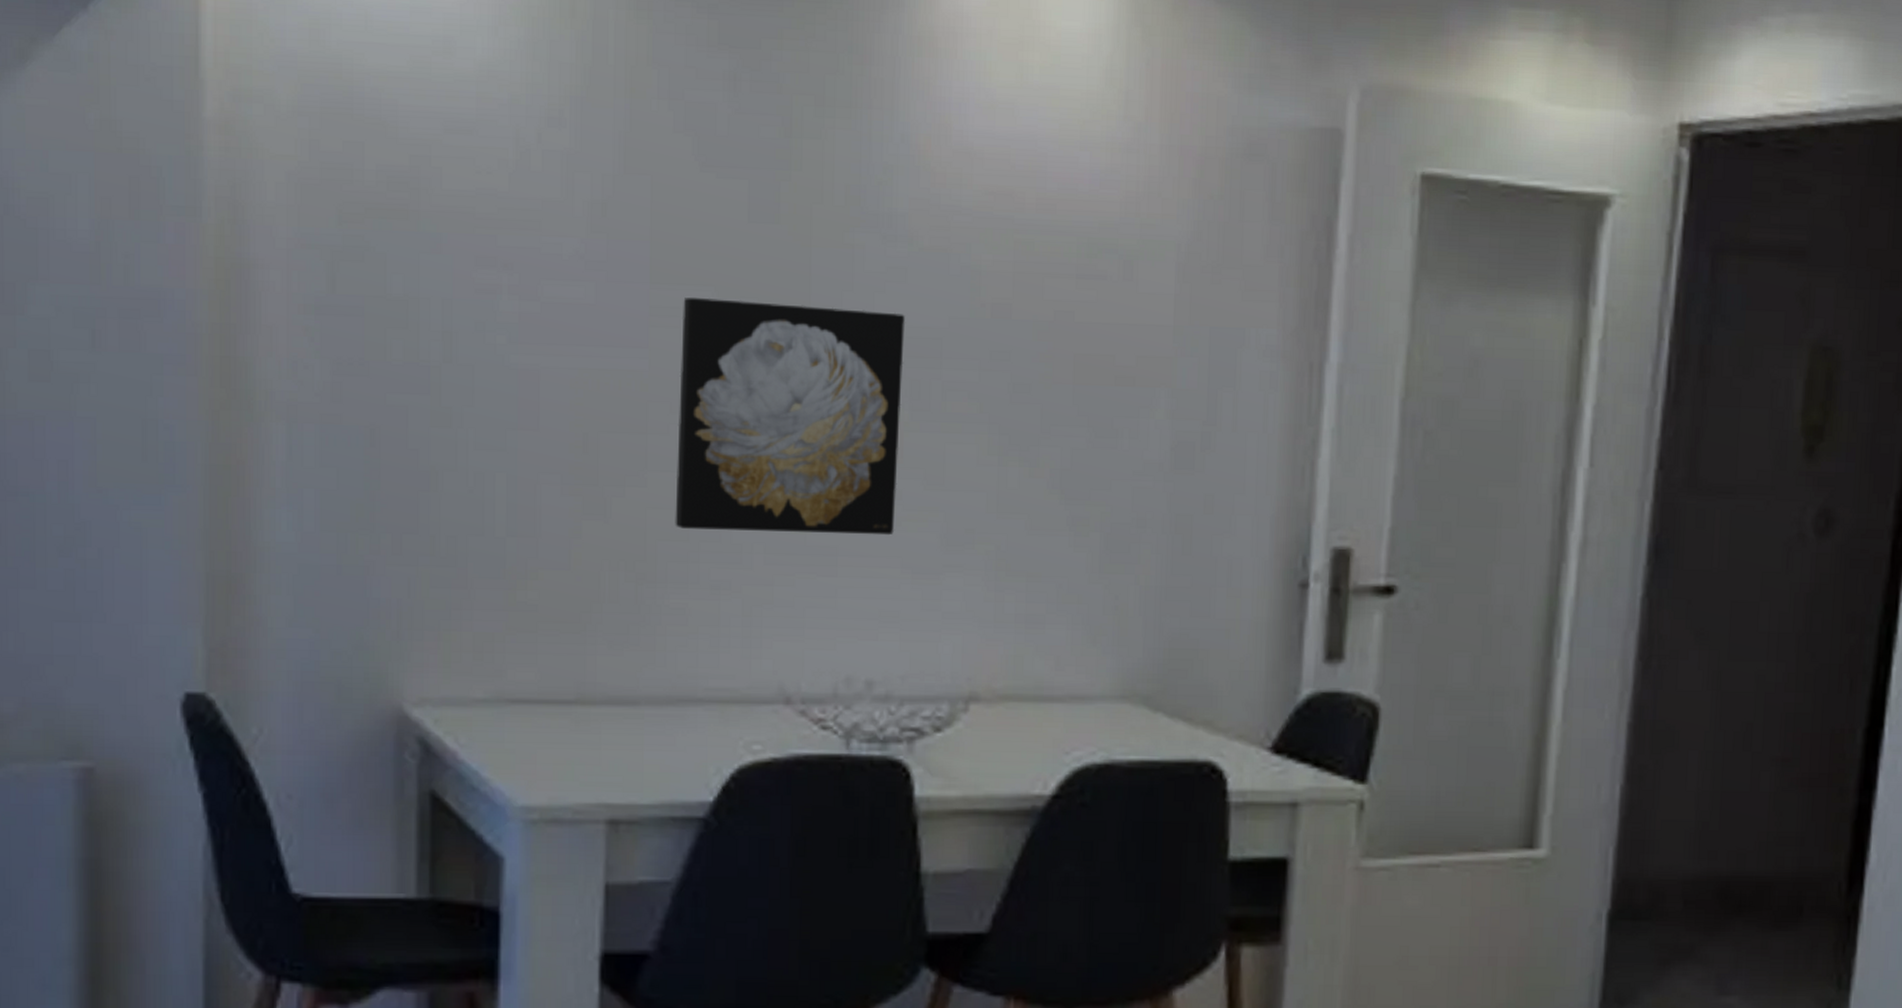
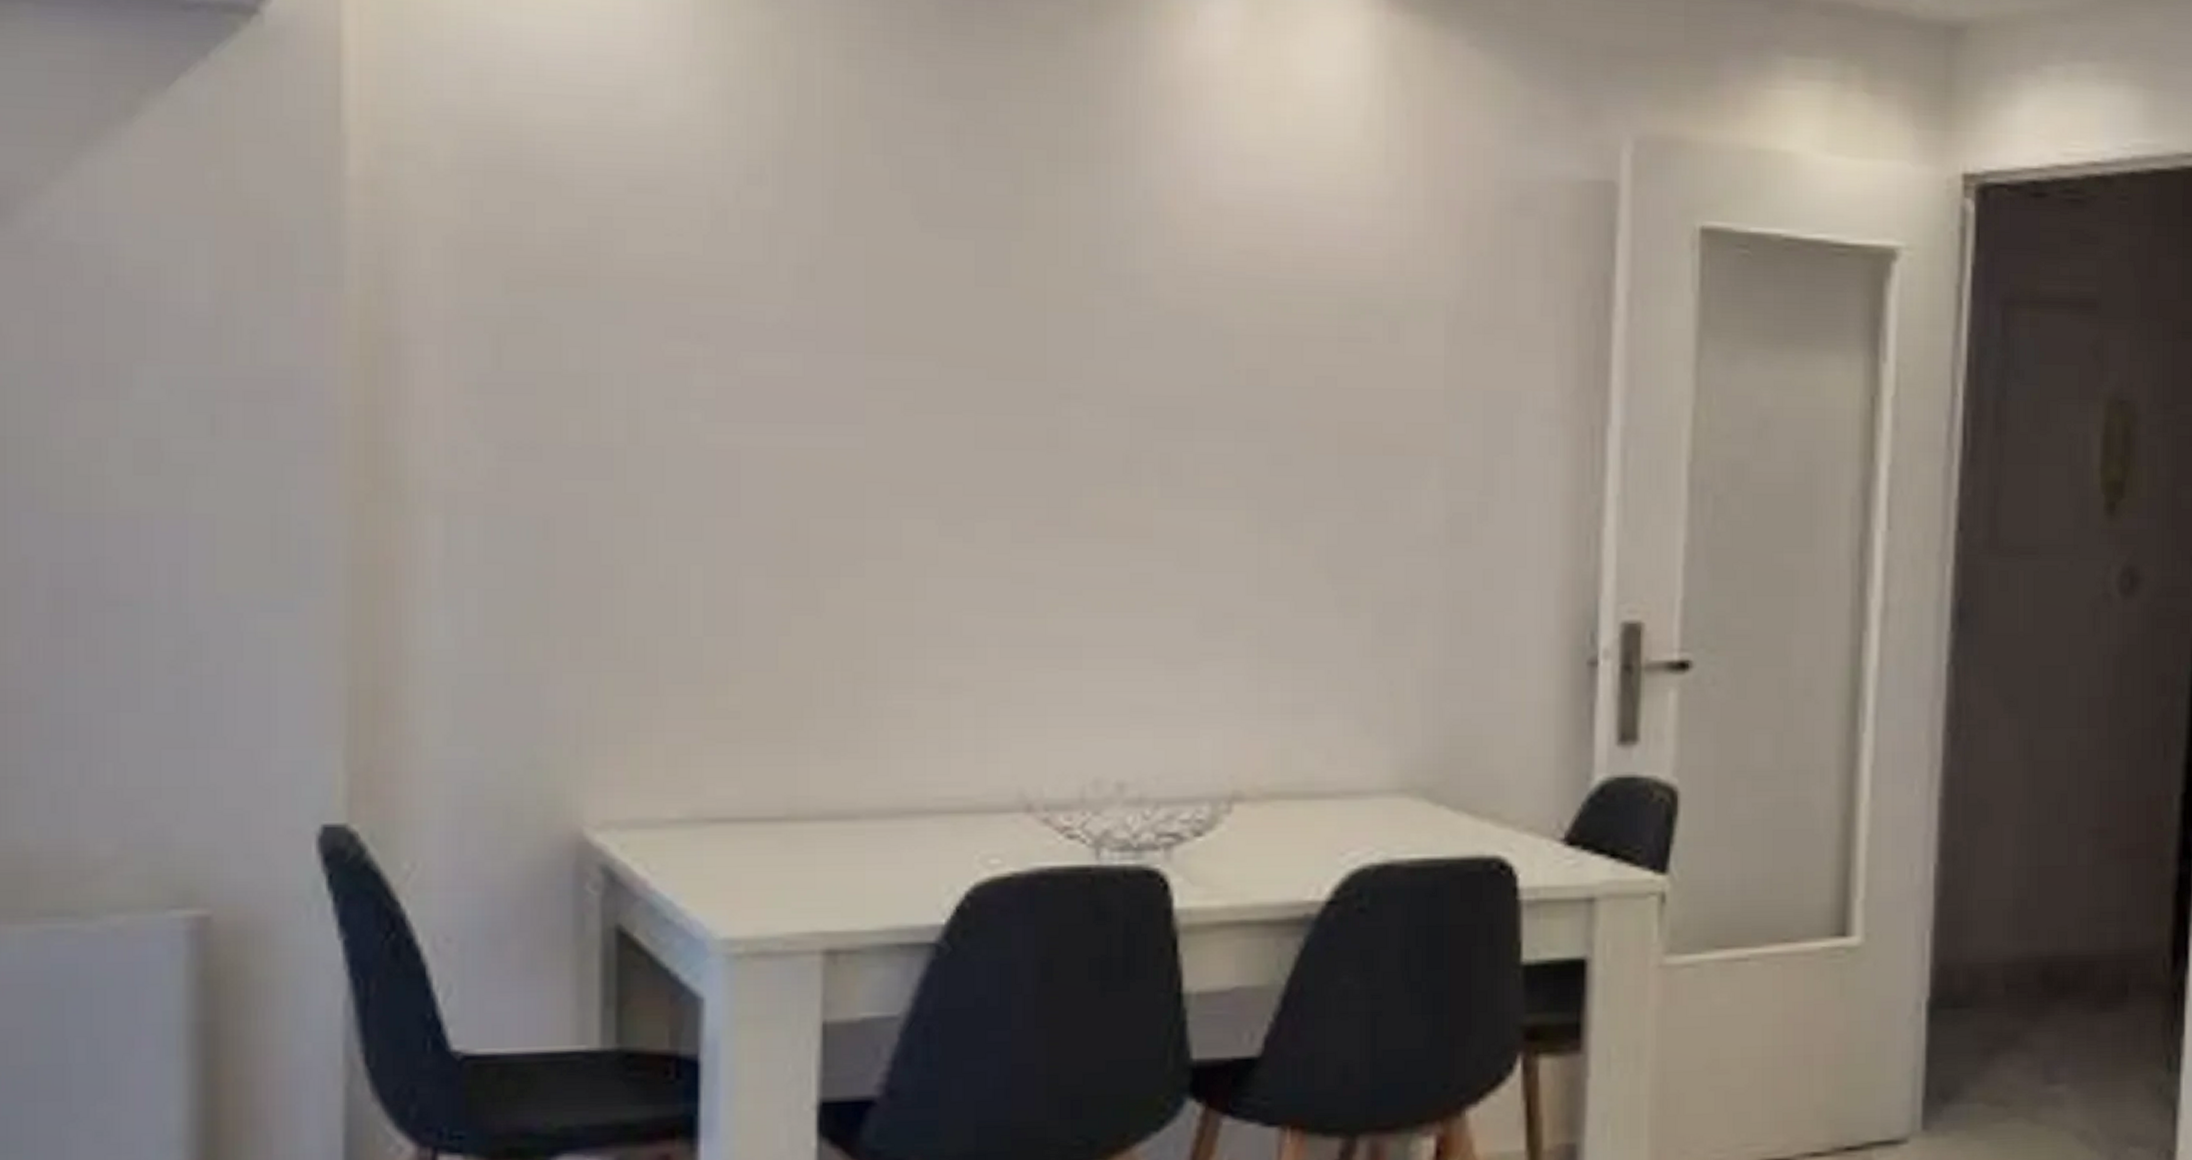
wall art: present [675,298,905,536] -> none [897,368,1152,623]

